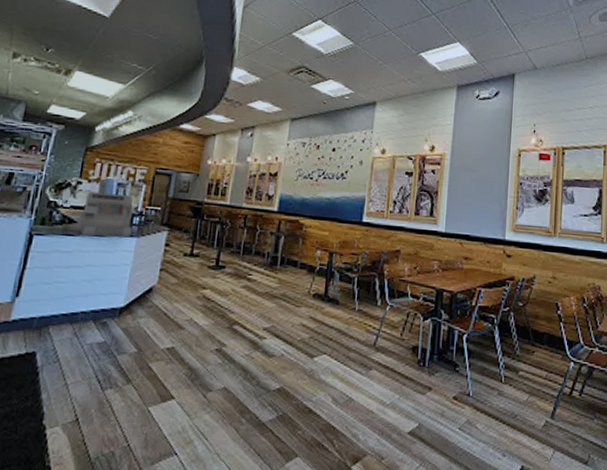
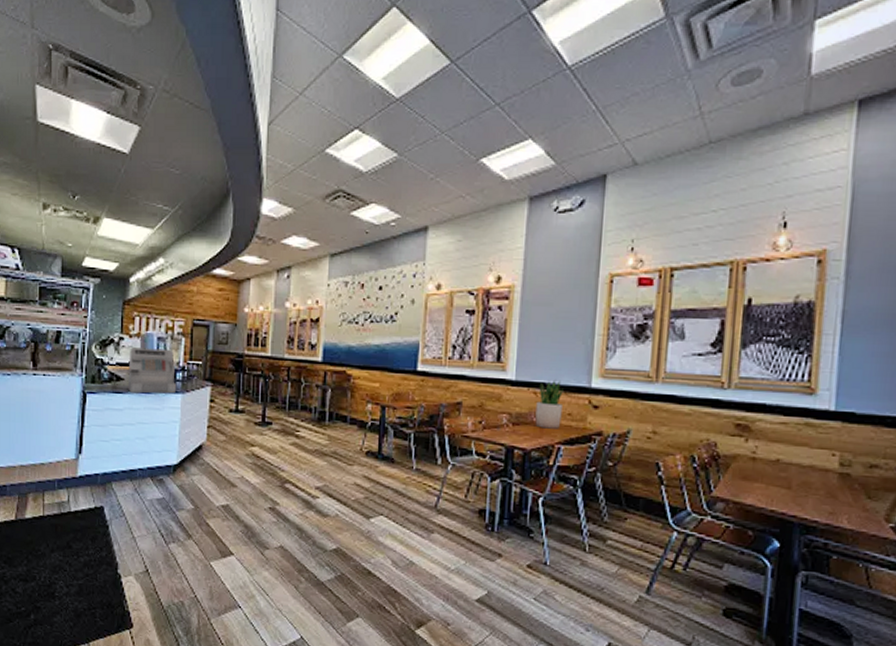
planter: none [461,232,483,275] -> present [535,380,563,429]

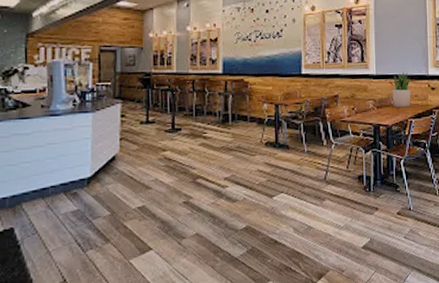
cash register: present [117,347,177,394] -> none [22,74,87,117]

